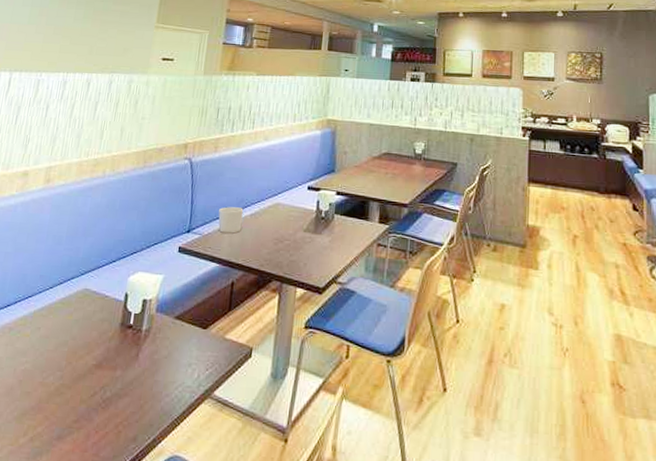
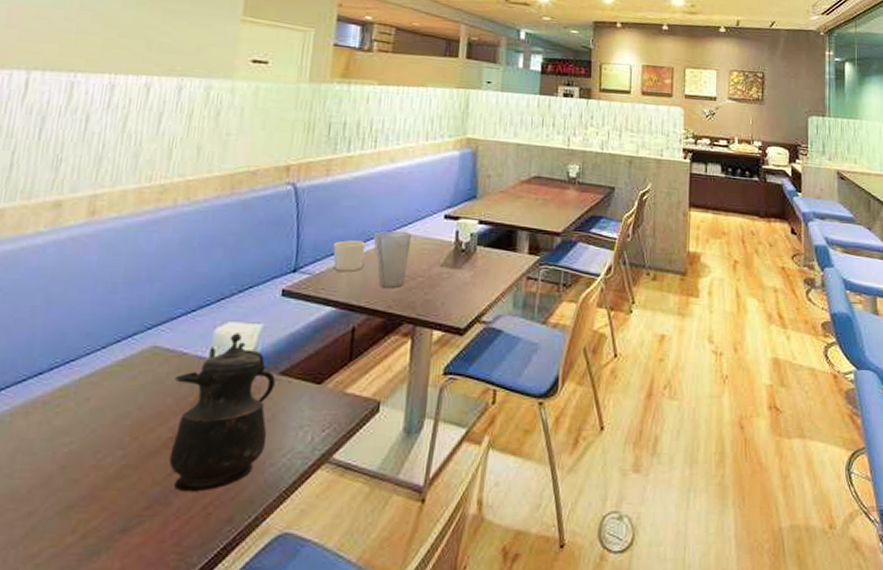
coffeepot: none [92,281,172,413] -> present [169,333,276,493]
cup: none [250,199,280,249] -> present [373,230,411,288]

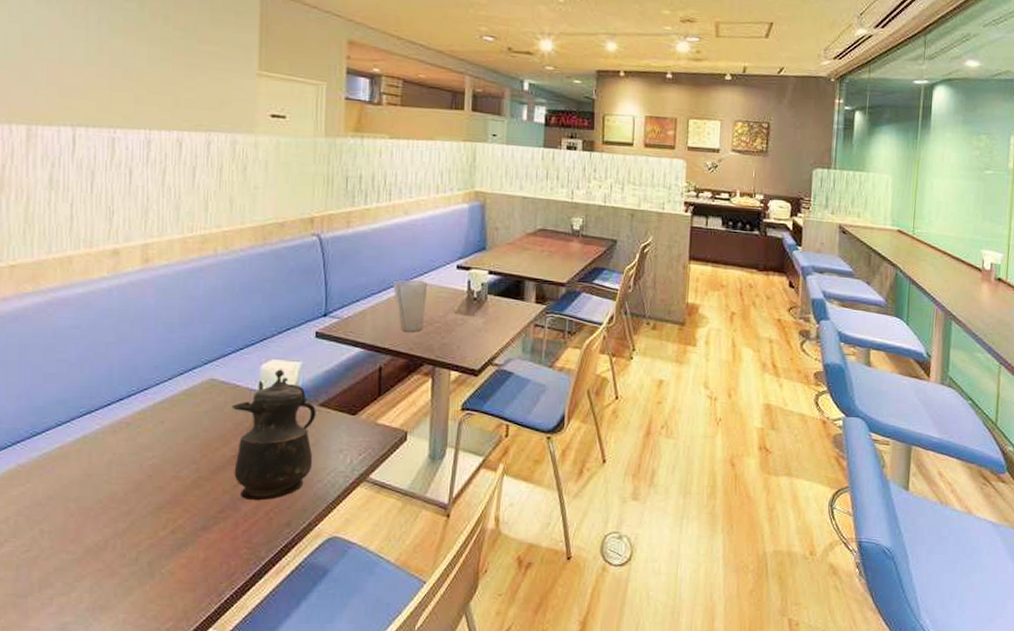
mug: present [333,240,366,273] -> none [358,288,386,318]

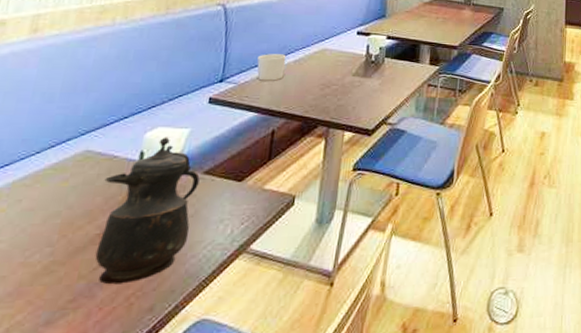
mug: none [358,288,386,318] -> present [257,54,287,82]
cup: present [393,279,427,332] -> none [294,45,327,95]

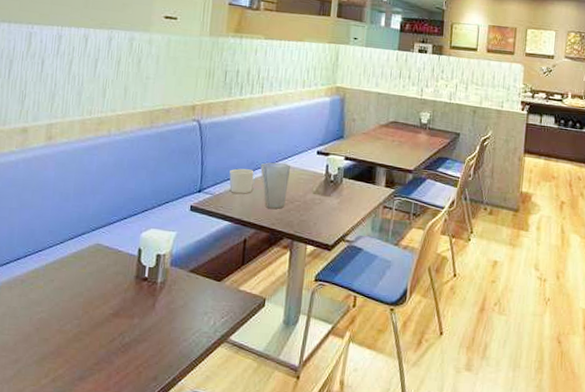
coffeepot: present [95,137,200,285] -> none [110,237,187,356]
cup: none [294,45,327,95] -> present [260,162,290,209]

